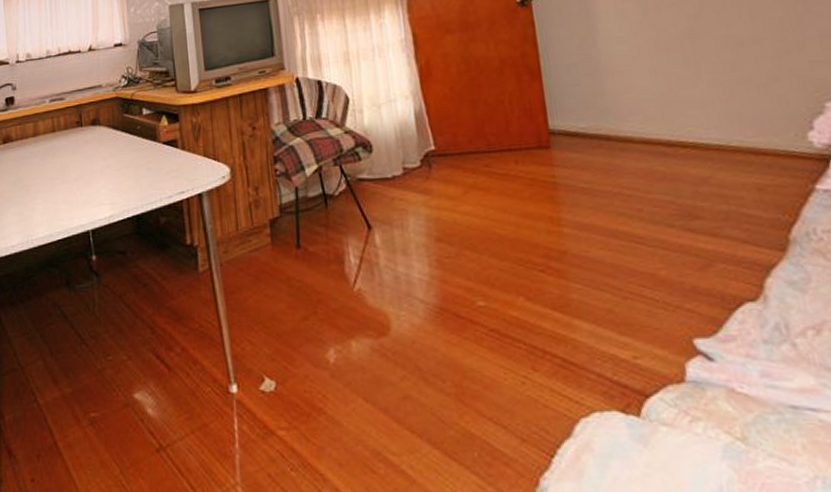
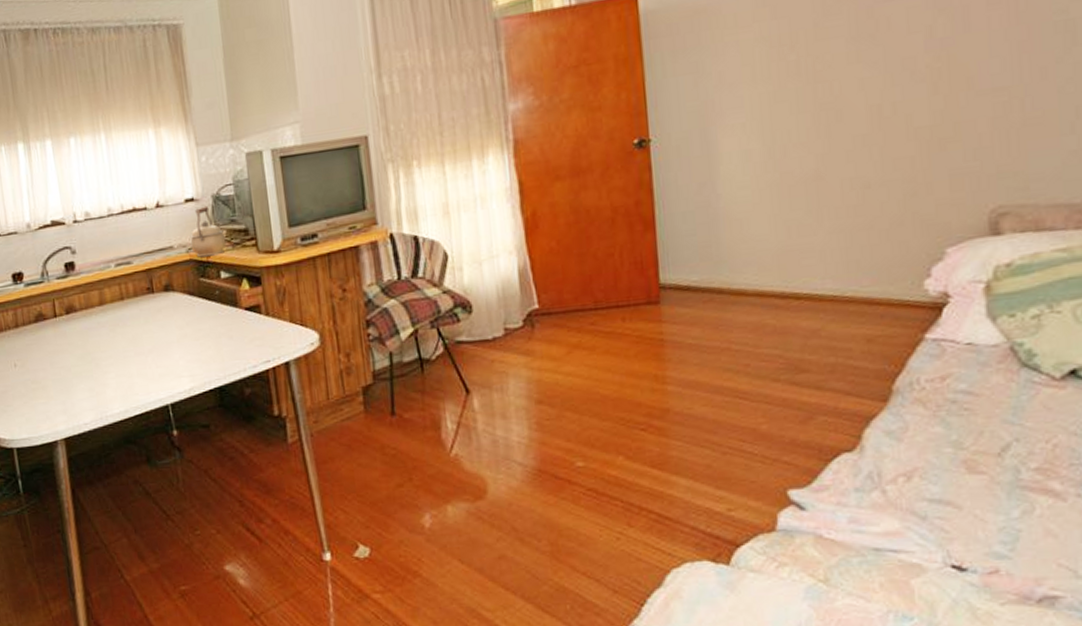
kettle: none [117,50,149,96] -> present [190,205,227,258]

